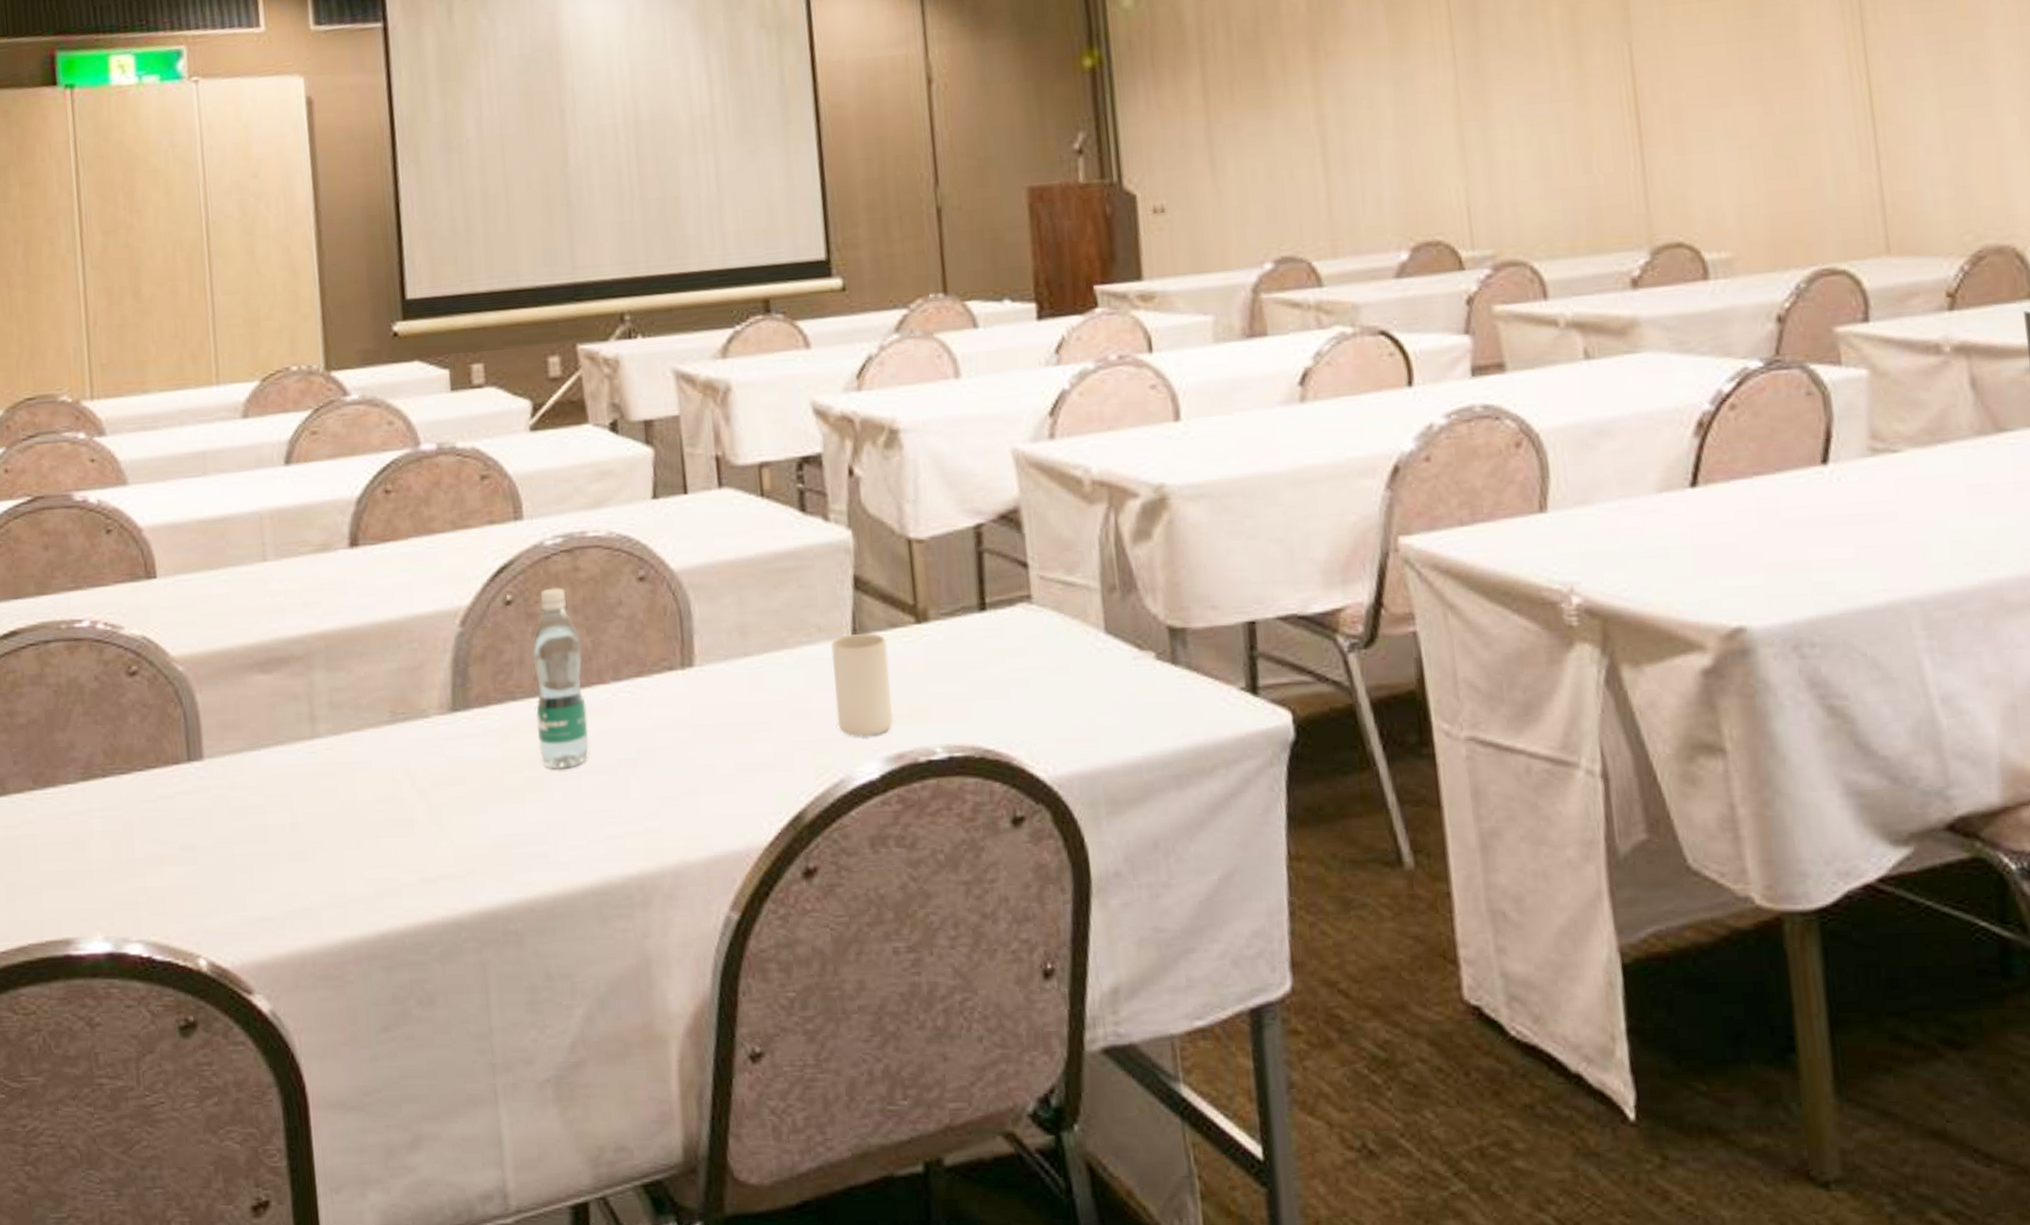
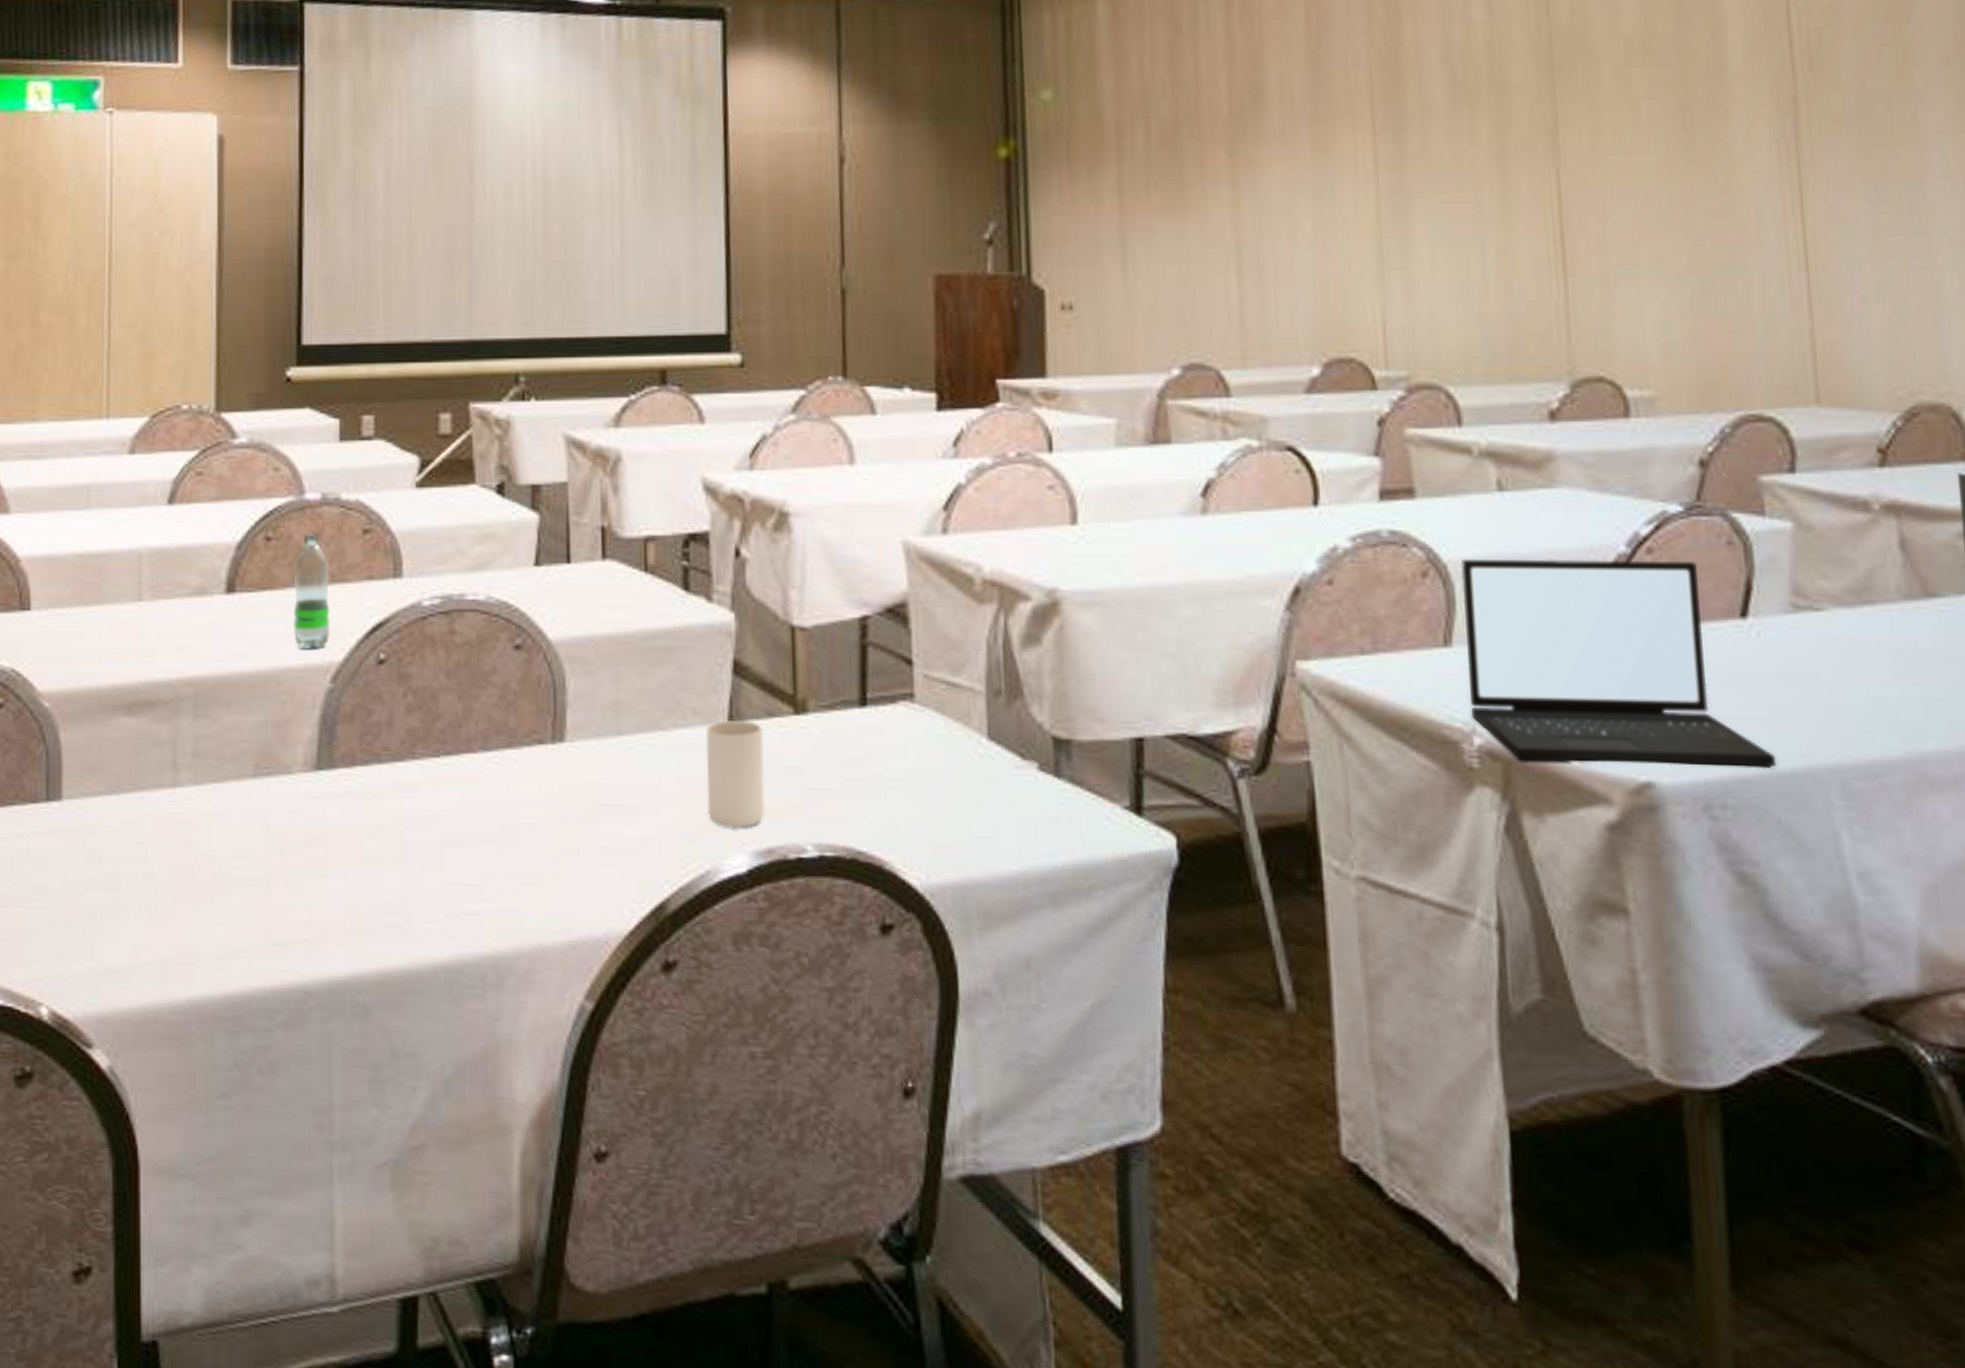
bottle: none [415,483,455,597] -> present [294,534,330,650]
bottle: present [531,587,589,770] -> none [400,650,453,839]
laptop: none [1552,414,1860,615] -> present [1460,558,1775,768]

